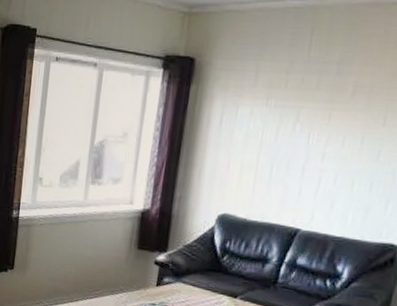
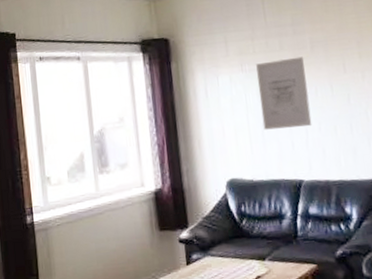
wall art: none [272,99,341,177] -> present [256,56,312,130]

